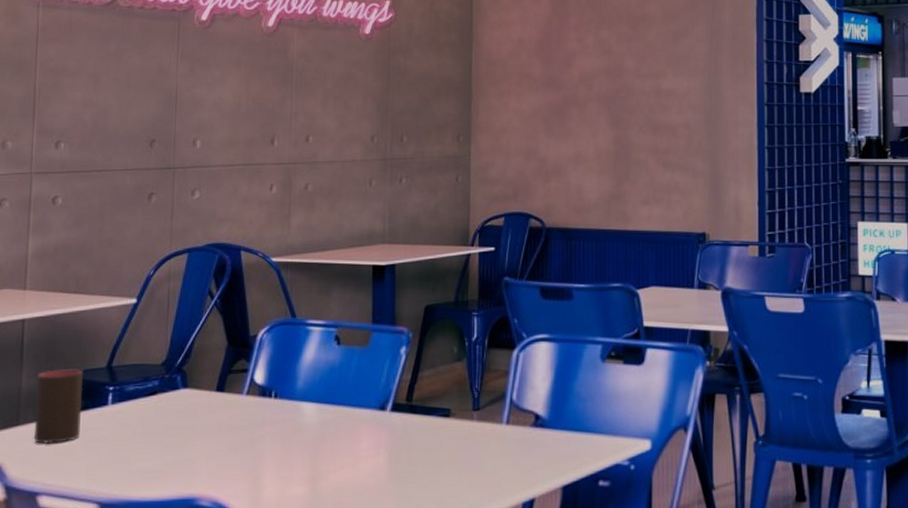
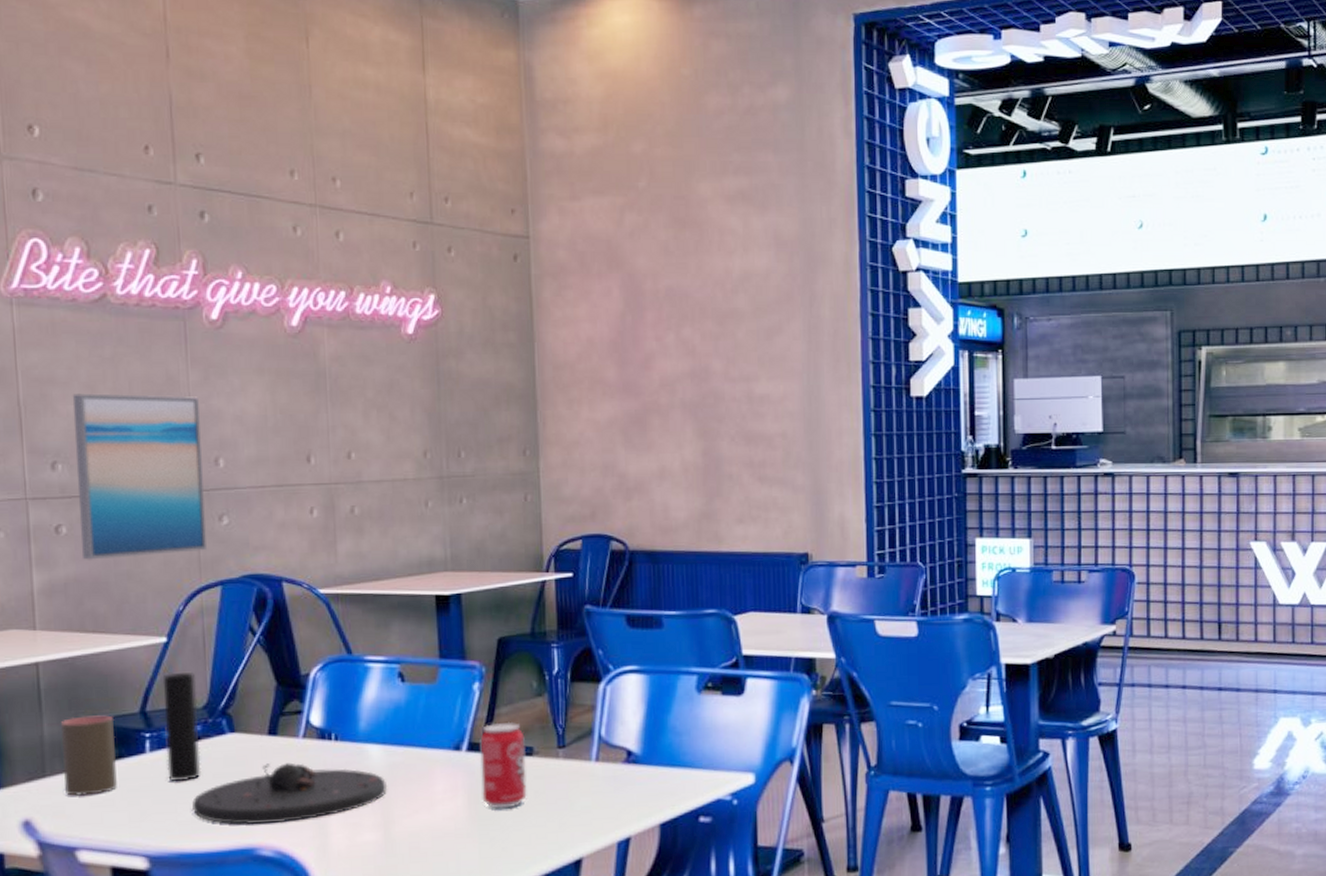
wall art: none [73,82,184,228] -> present [72,393,206,560]
cup: none [125,332,157,433] -> present [162,673,202,782]
plate: none [144,418,318,476] -> present [192,762,388,825]
beverage can: none [402,384,444,468] -> present [480,721,527,809]

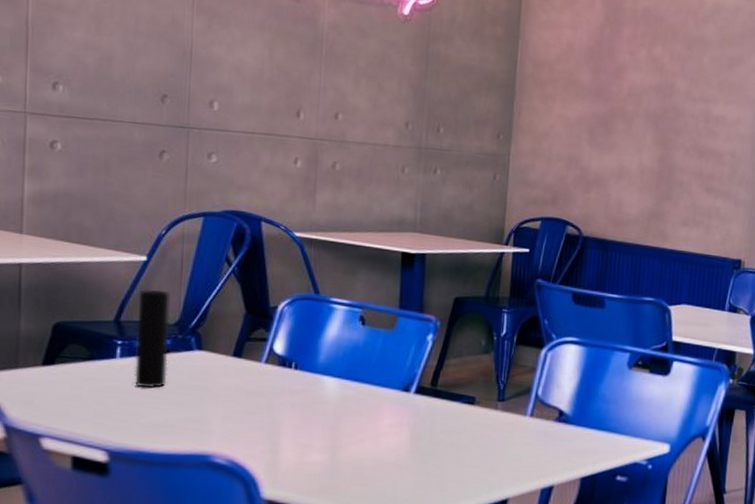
cup: present [61,715,117,796] -> none [36,317,90,390]
wall art: present [72,393,206,560] -> none [75,22,200,183]
plate: present [192,762,388,825] -> none [155,382,339,437]
beverage can: present [480,721,527,809] -> none [424,372,469,448]

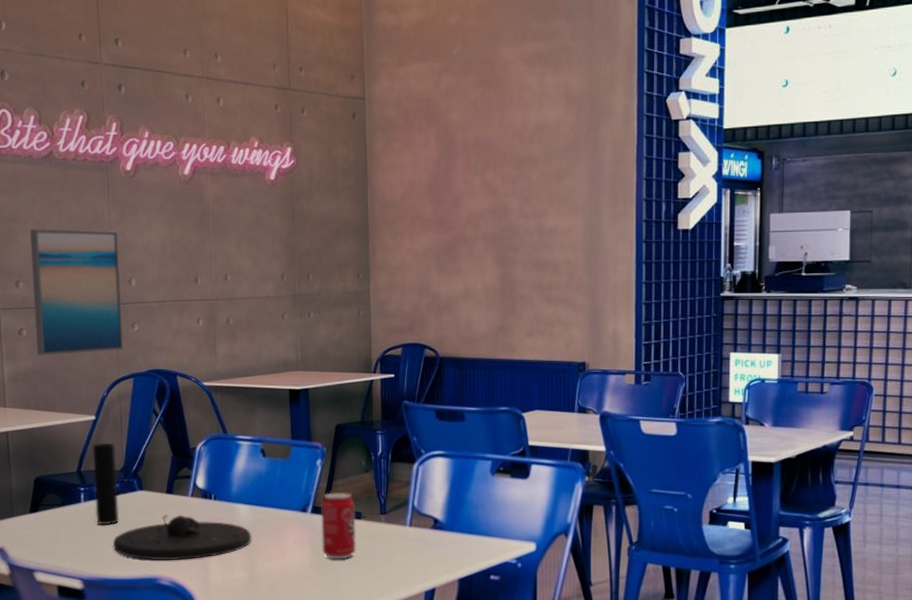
wall art: none [75,22,200,183] -> present [29,228,123,356]
plate: none [155,382,339,437] -> present [113,515,252,561]
beverage can: none [424,372,469,448] -> present [321,491,356,560]

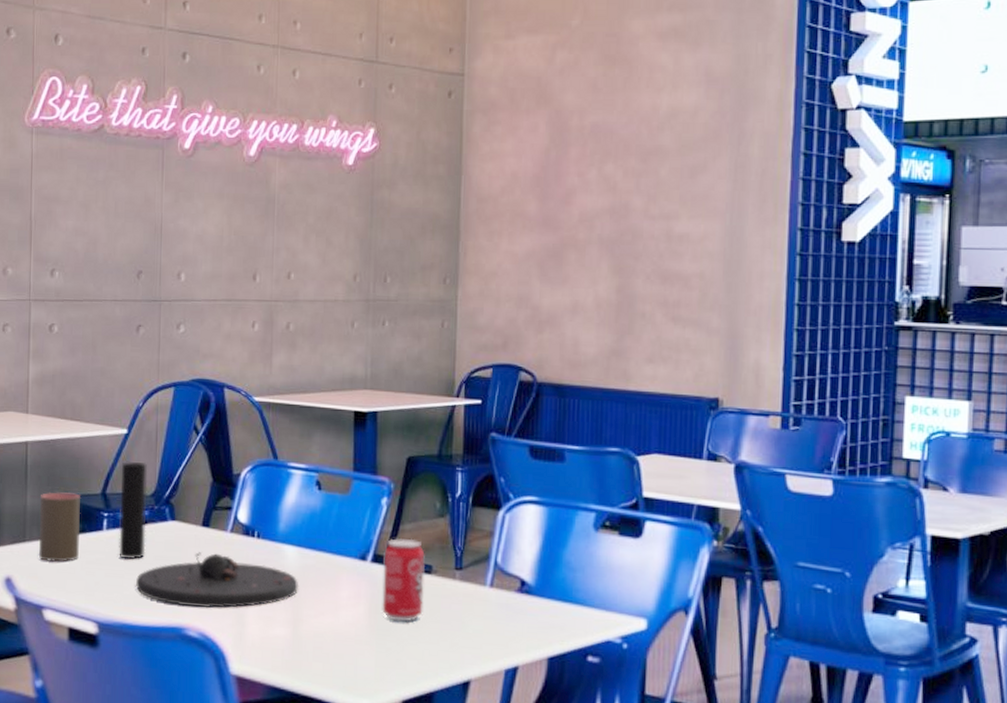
cup: none [24,473,62,532] -> present [39,492,81,563]
wall art: present [29,228,123,356] -> none [68,211,169,357]

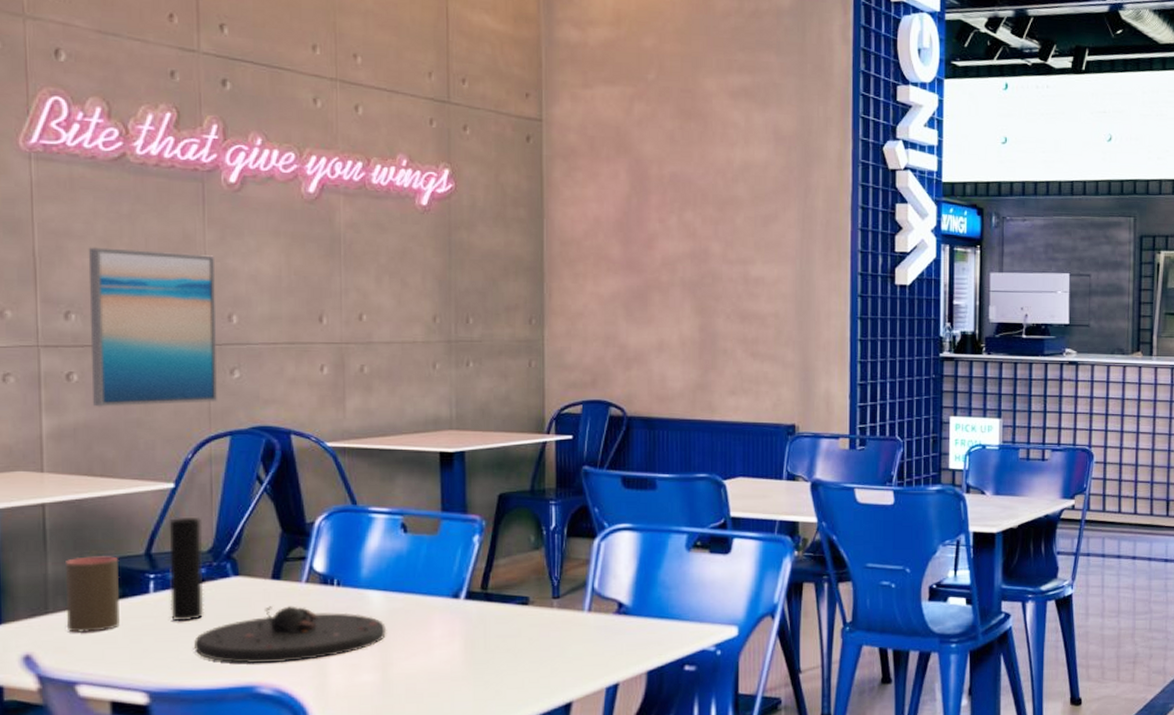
wall art: none [68,211,169,357] -> present [88,247,217,407]
beverage can: present [382,538,425,622] -> none [478,572,521,654]

